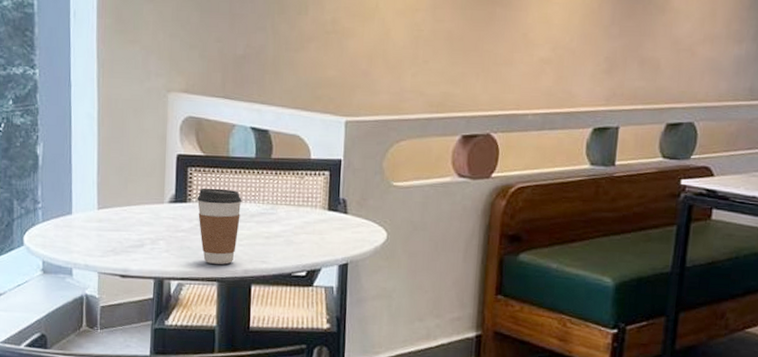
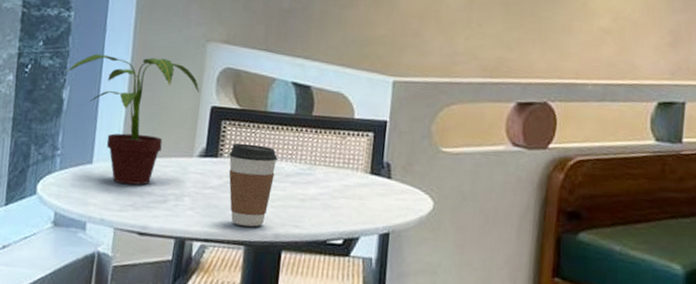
potted plant: none [38,109,165,232] -> present [67,54,200,185]

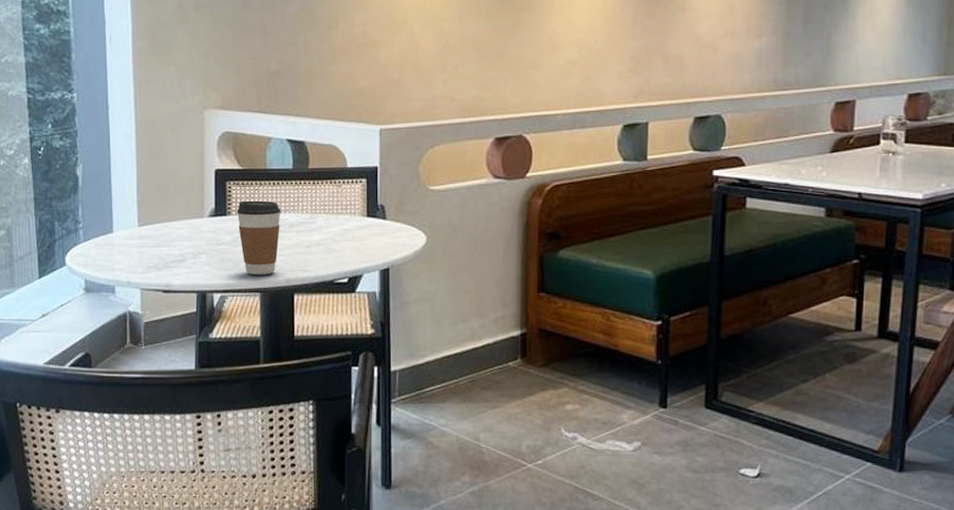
potted plant: present [67,54,200,185] -> none [77,129,203,248]

